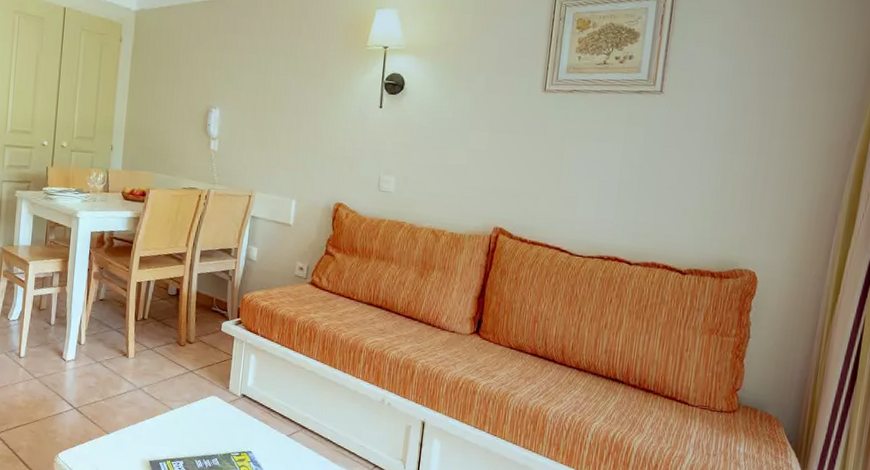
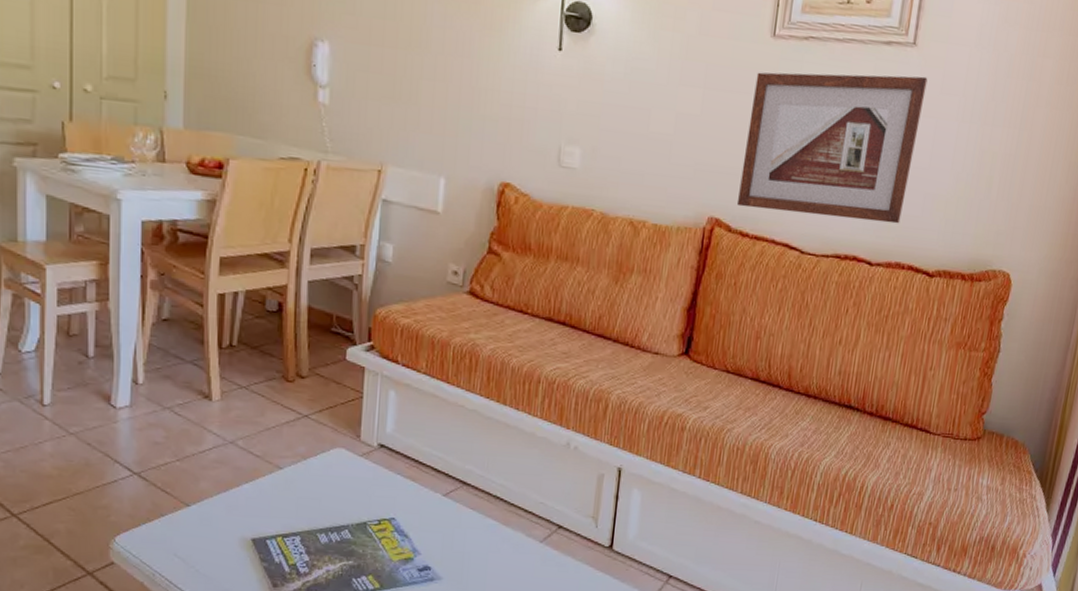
picture frame: none [516,116,674,232] -> present [736,72,928,224]

